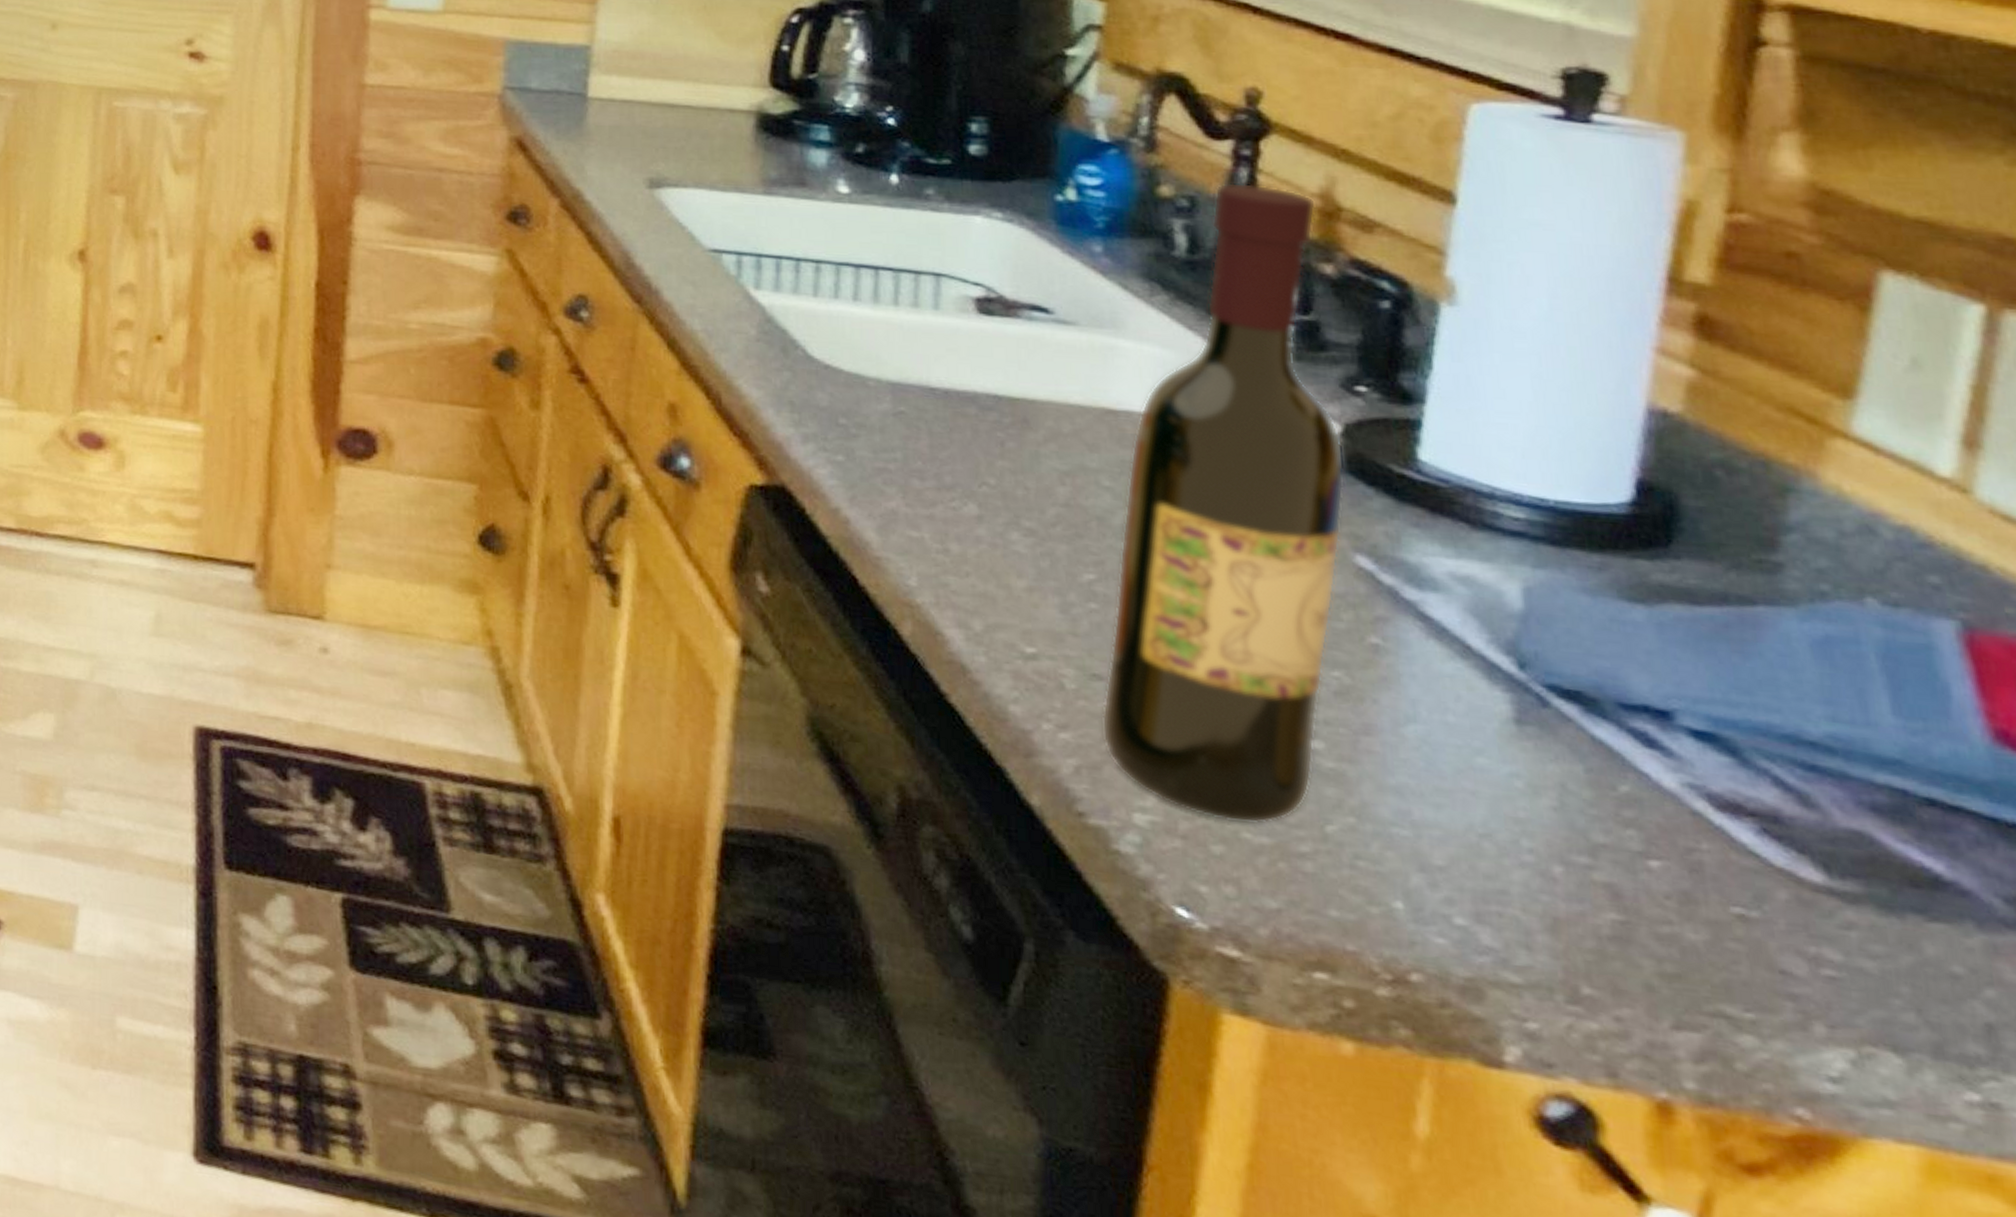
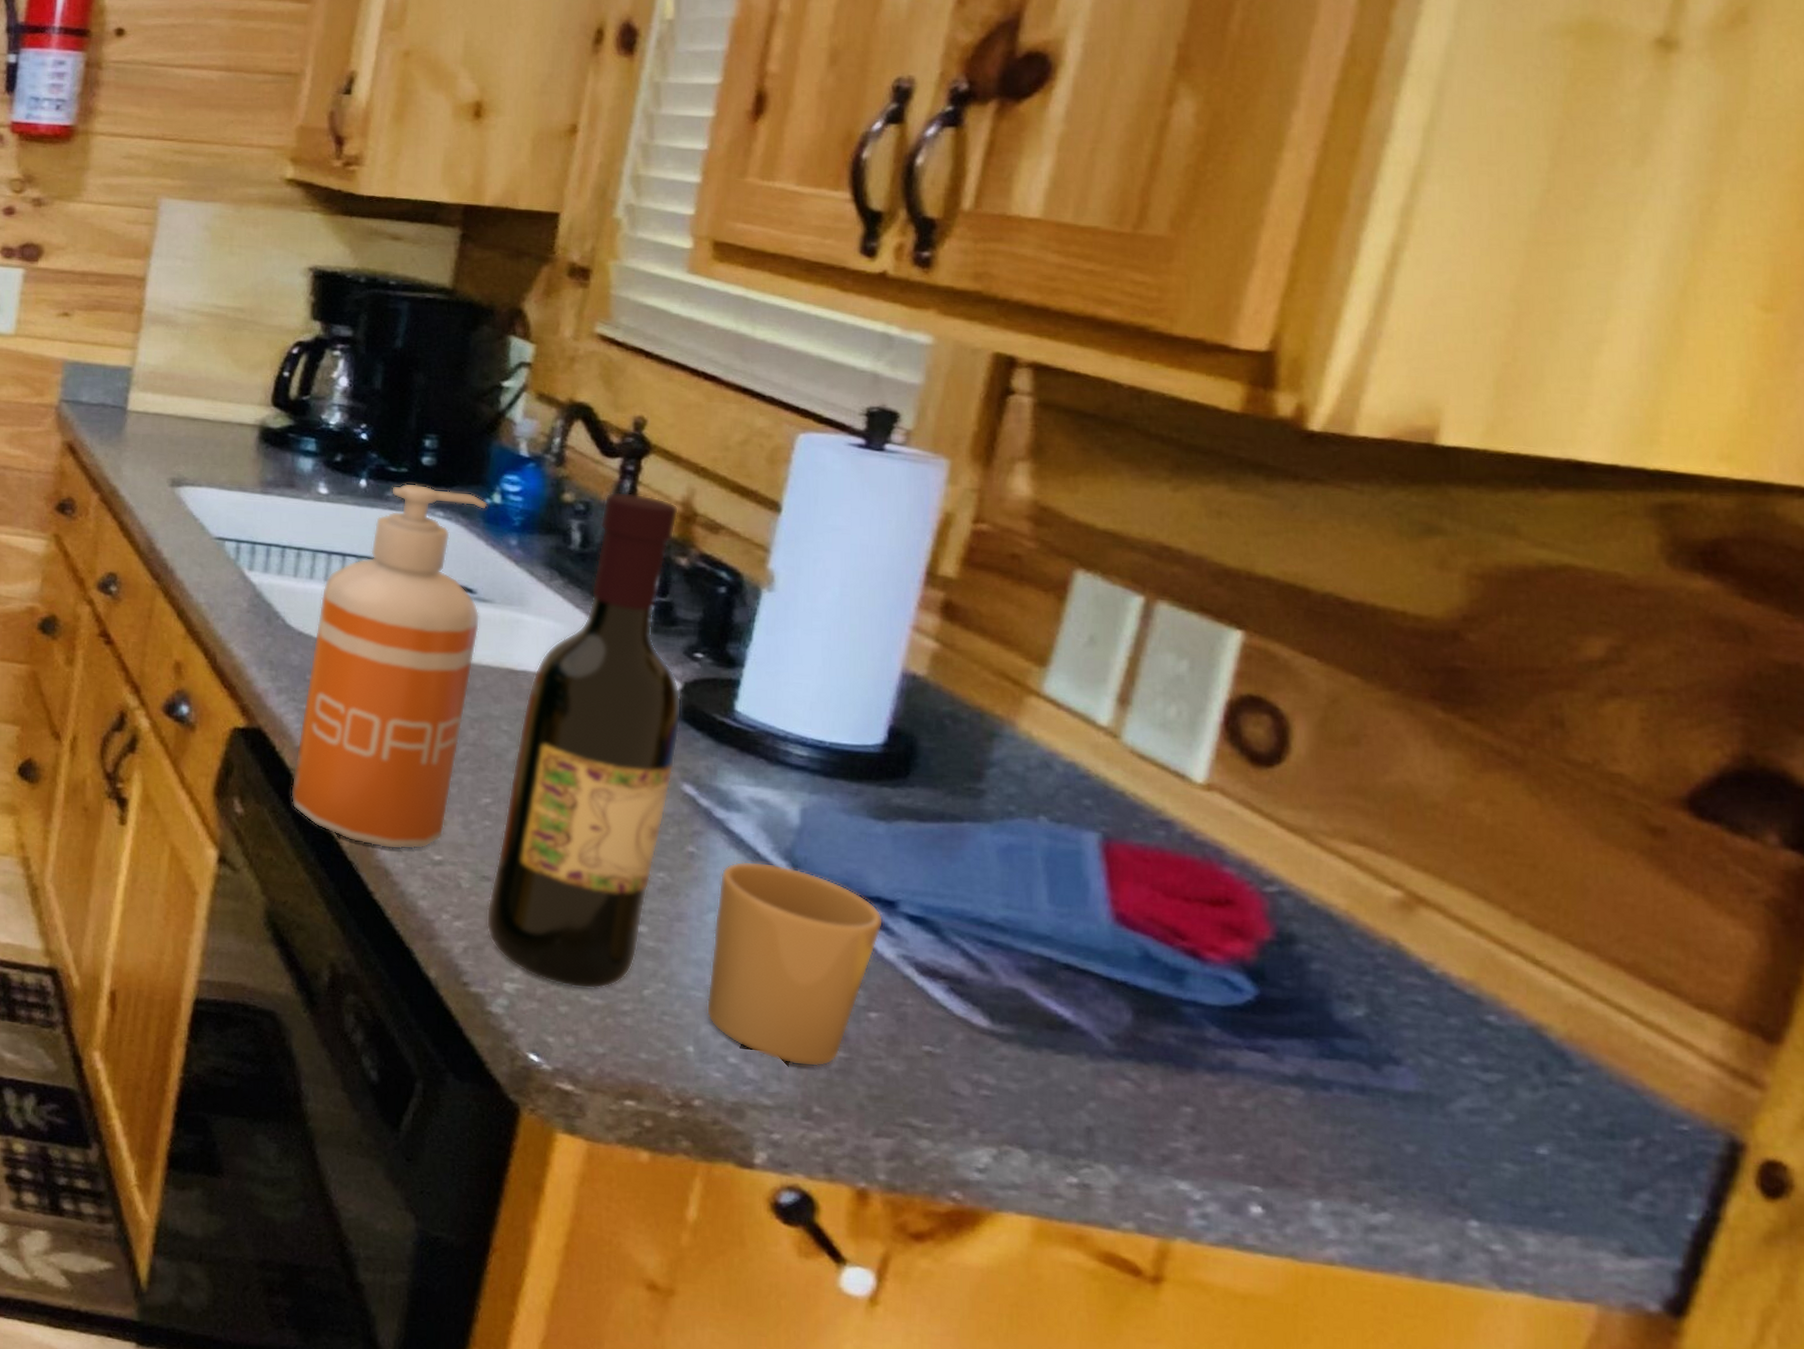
soap dispenser: none [828,178,1062,639] -> present [290,483,488,850]
mug: none [1415,656,1657,933] -> present [706,861,884,1067]

